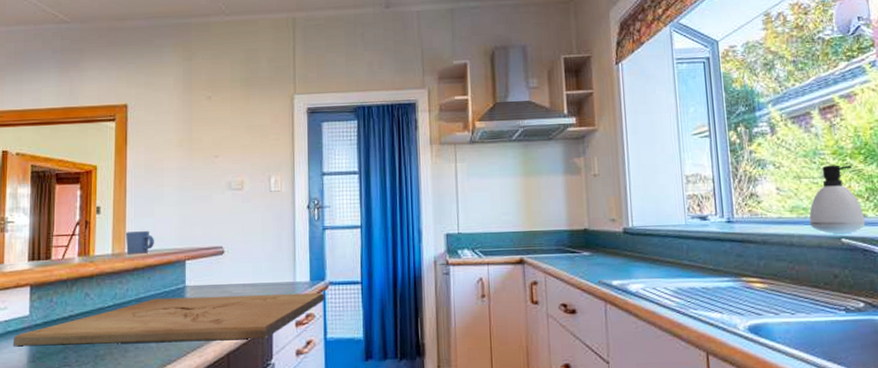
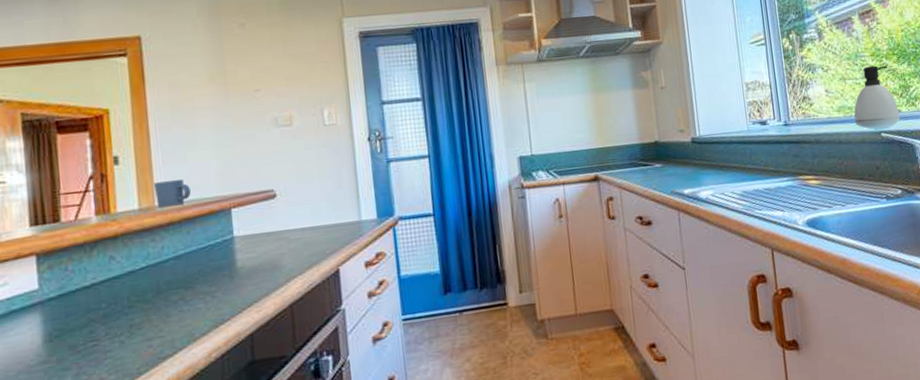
cutting board: present [12,292,325,347] -> none [20,229,396,327]

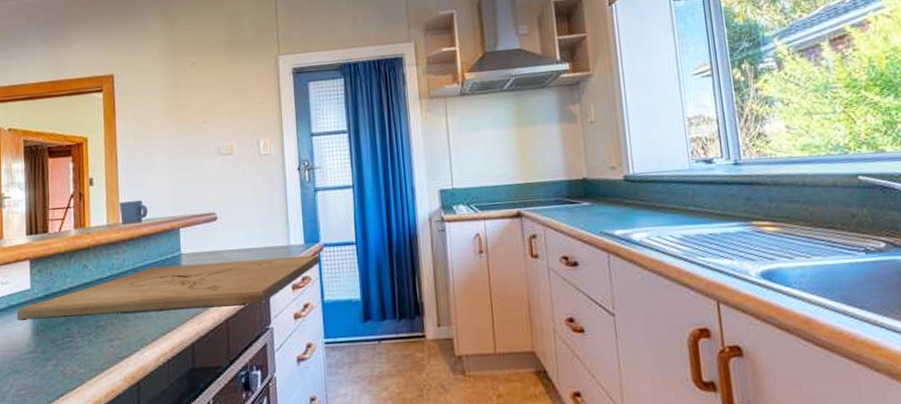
cutting board: none [20,229,396,327] -> present [16,255,321,320]
soap dispenser: present [854,65,900,130] -> none [822,98,884,172]

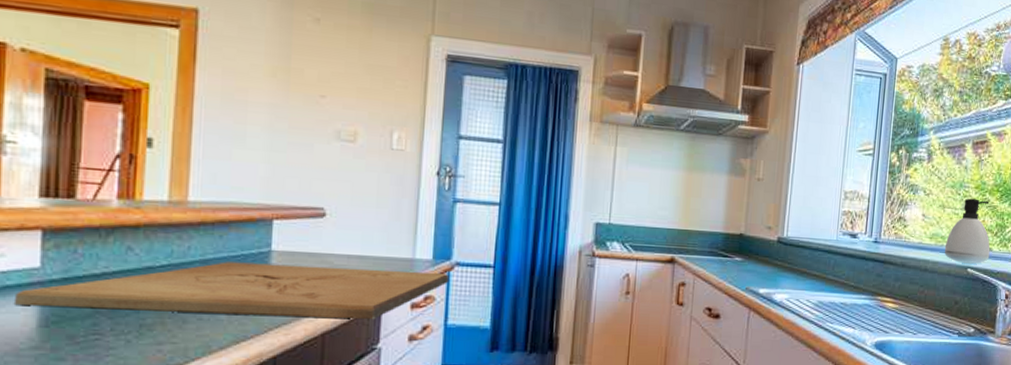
mug: present [119,200,148,226] -> none [188,175,230,207]
soap dispenser: none [822,98,884,172] -> present [944,198,991,265]

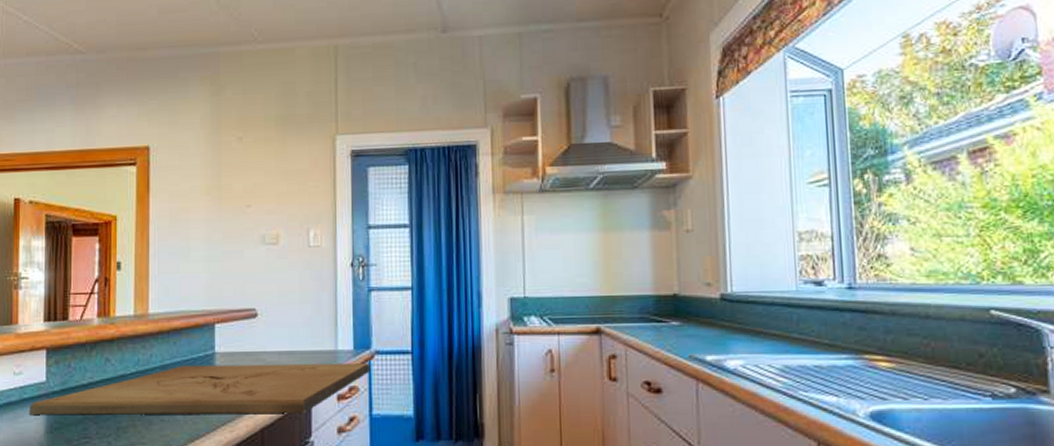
soap dispenser: present [944,198,991,265] -> none [950,220,1022,305]

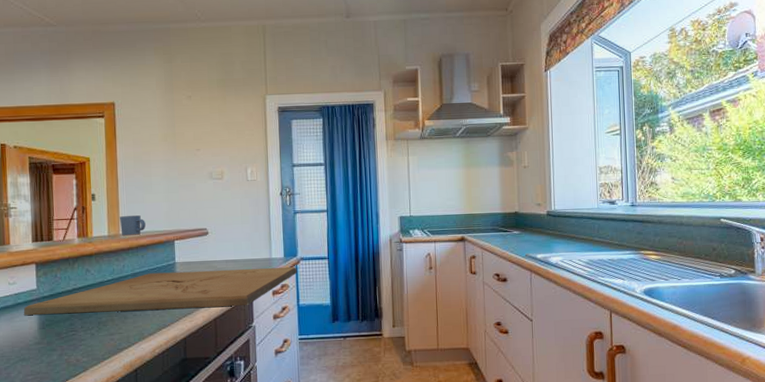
mug: none [148,290,180,317] -> present [119,215,146,237]

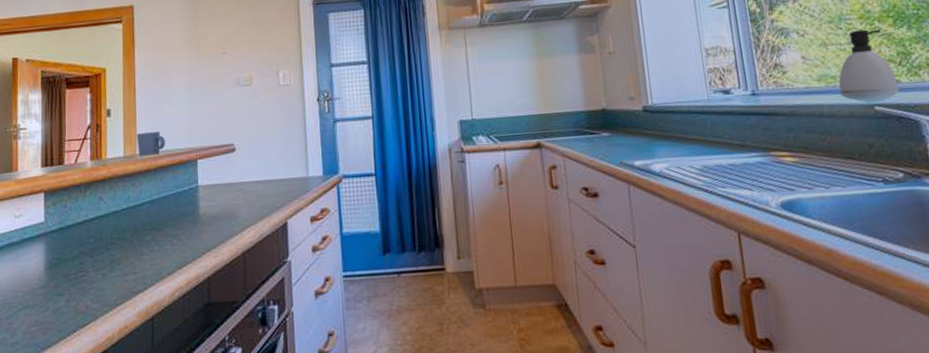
cutting board: present [23,267,297,316] -> none [29,187,339,254]
soap dispenser: none [696,158,740,215] -> present [838,29,900,102]

